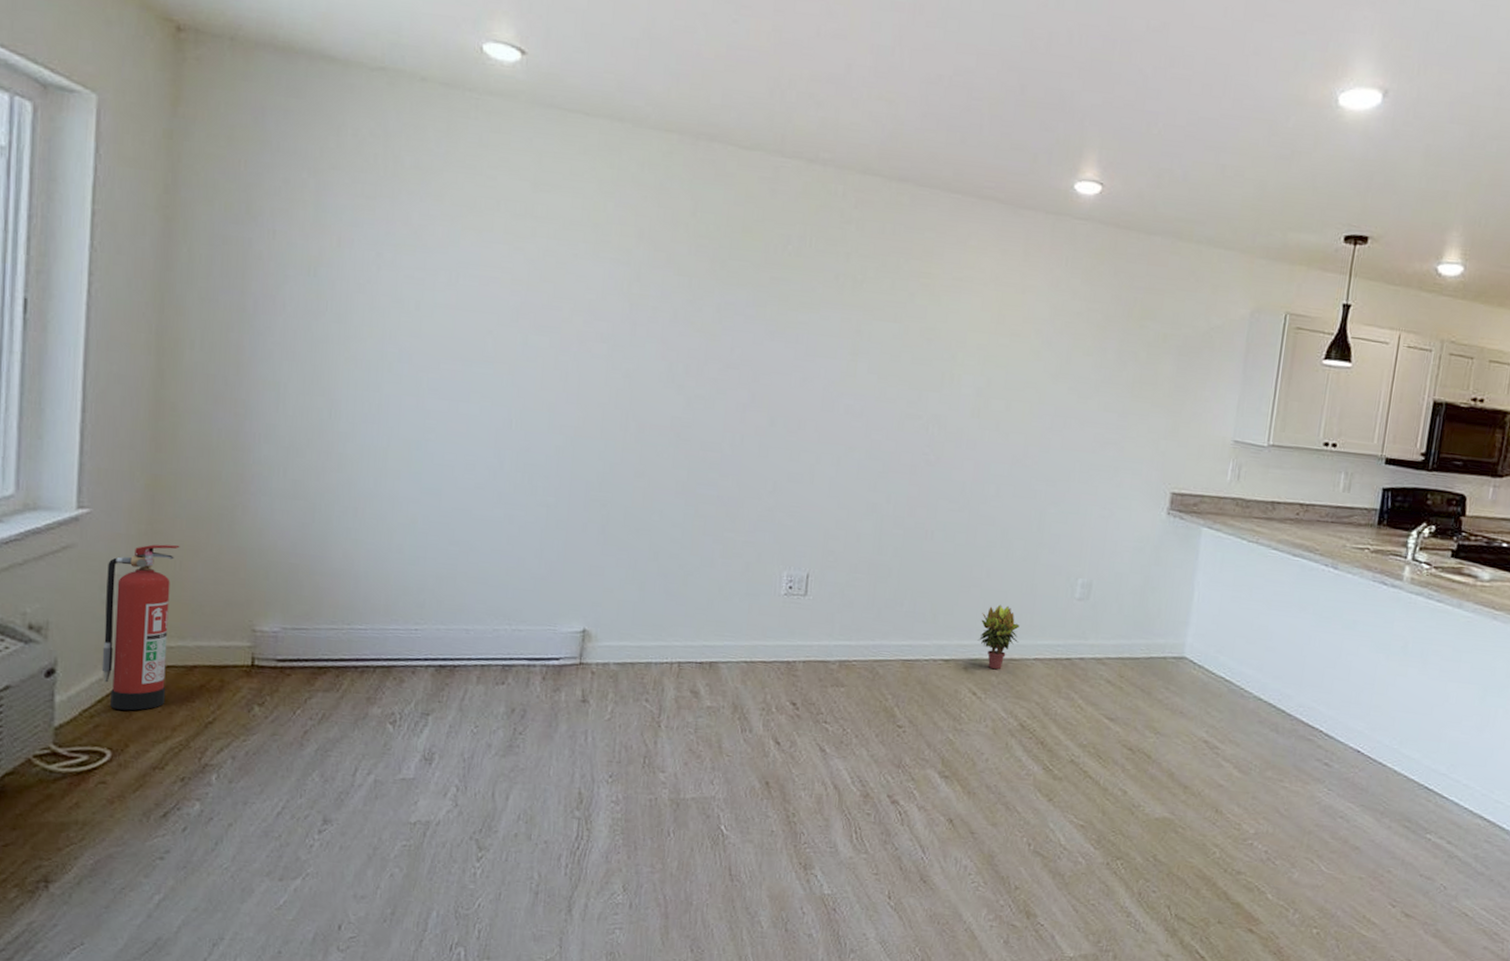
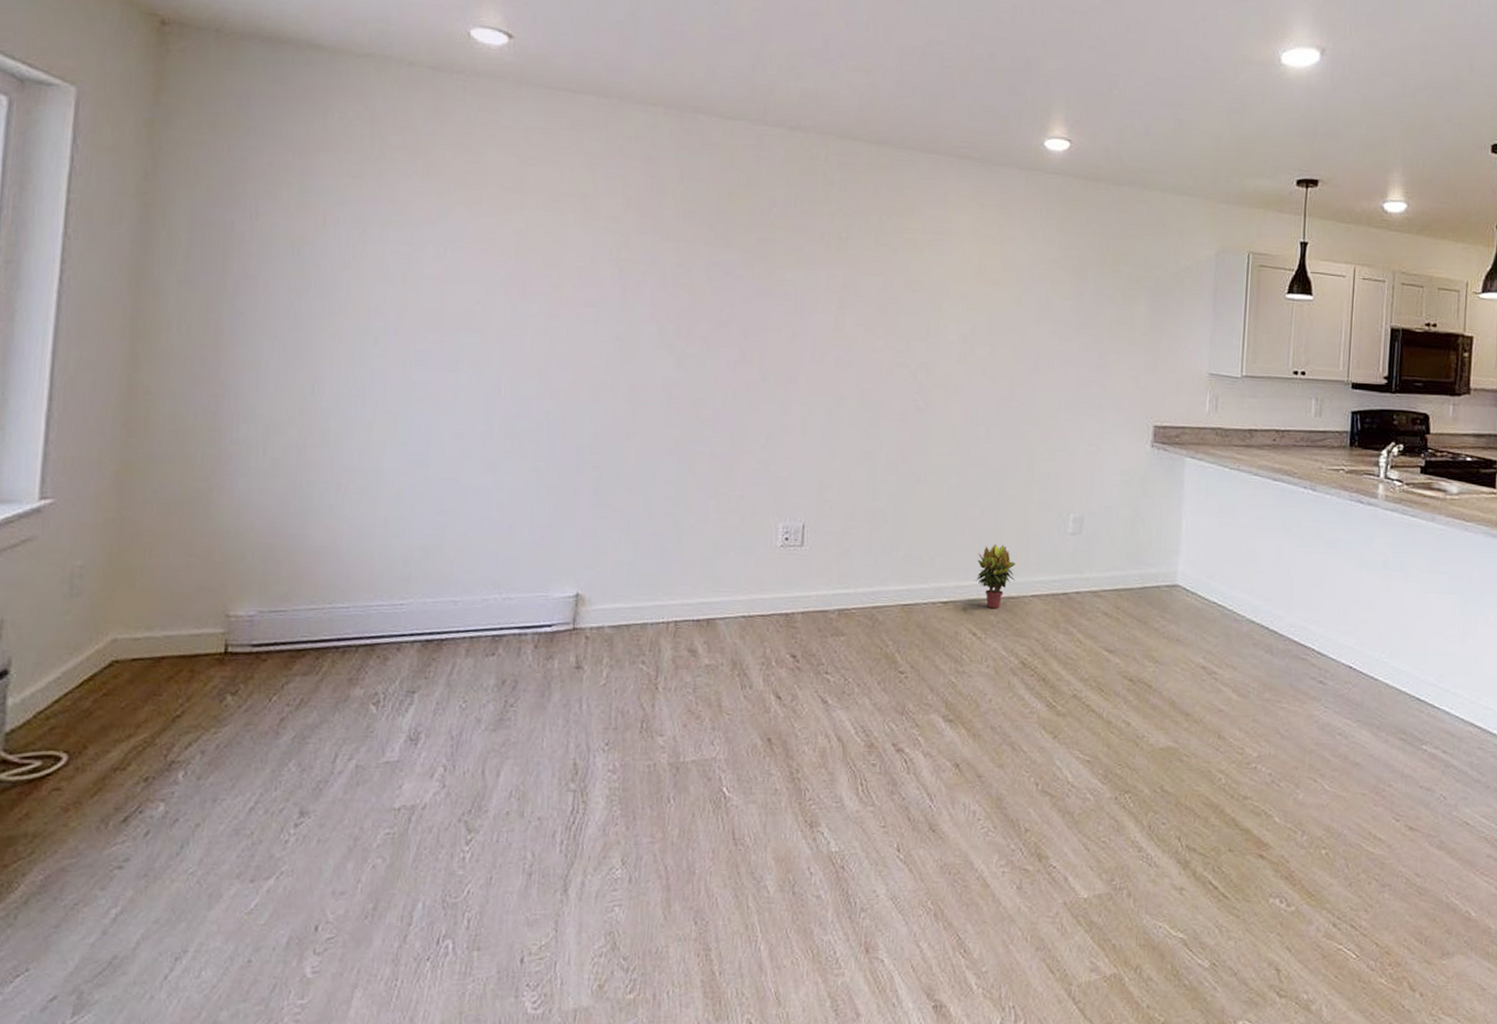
fire extinguisher: present [101,544,180,711] -> none [60,531,150,710]

